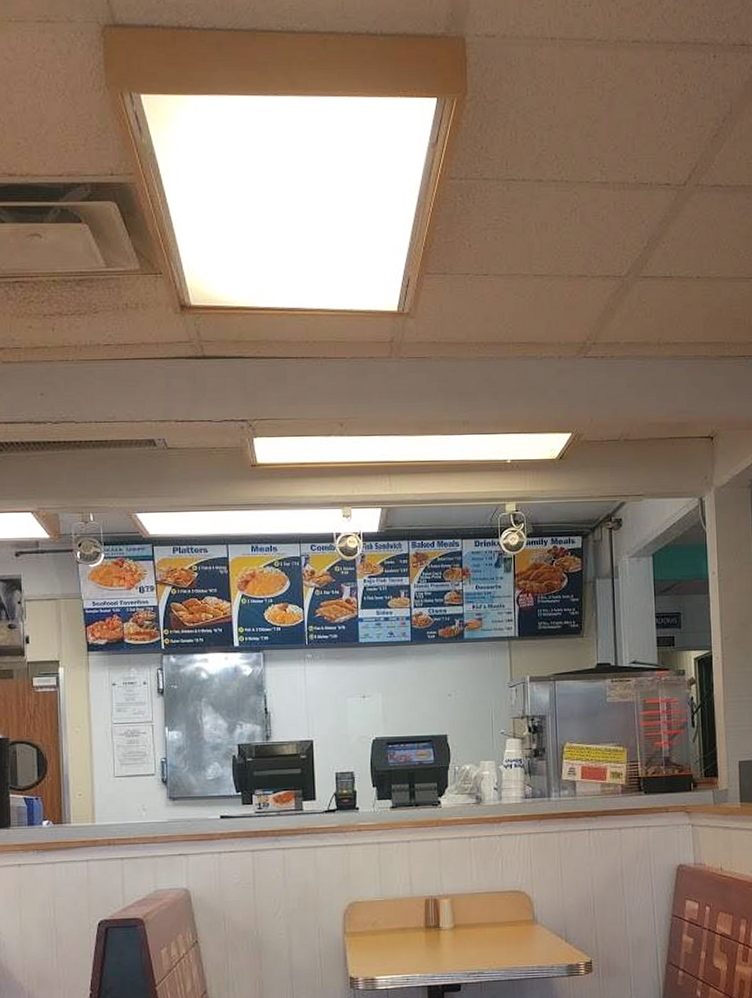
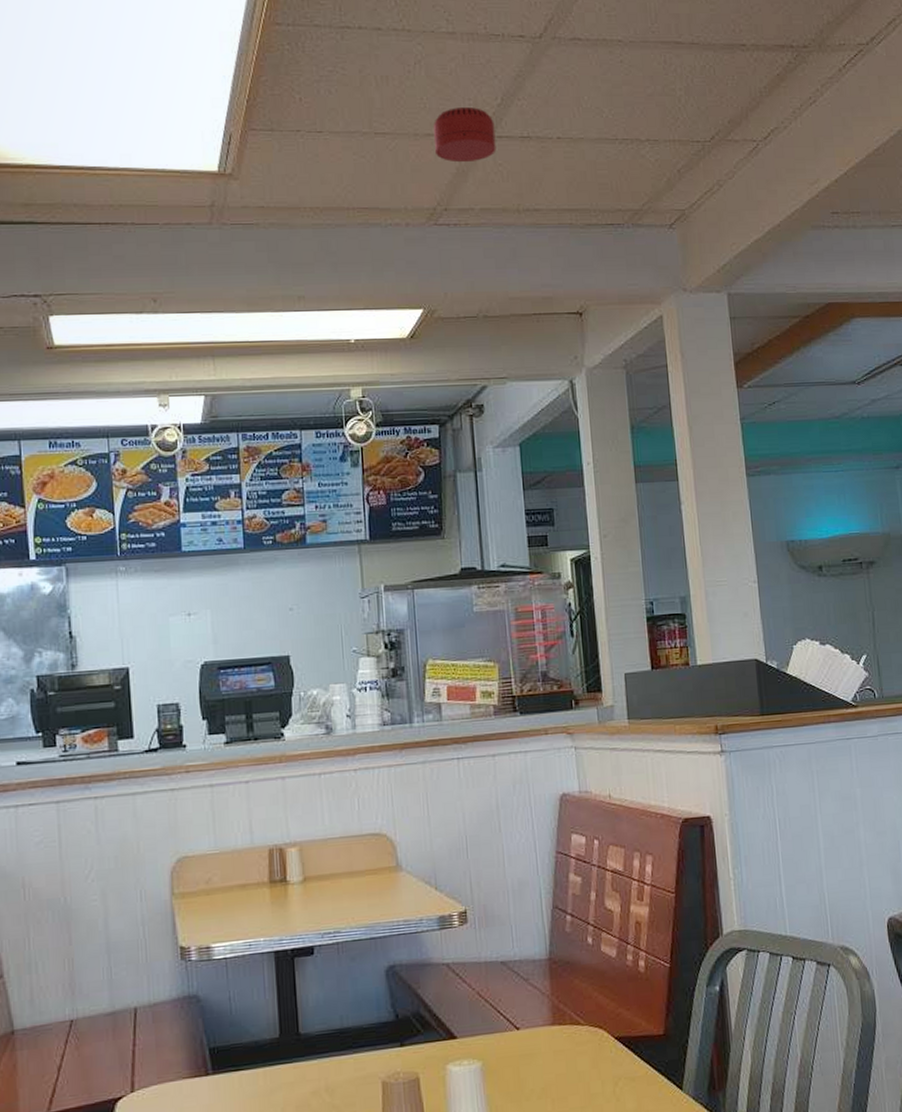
smoke detector: none [585,250,641,301] -> present [433,107,497,163]

